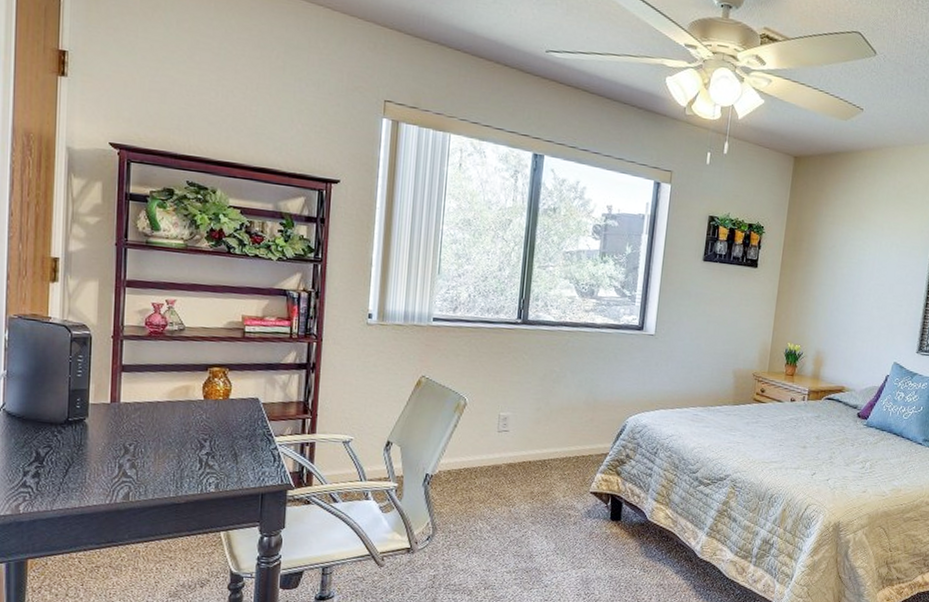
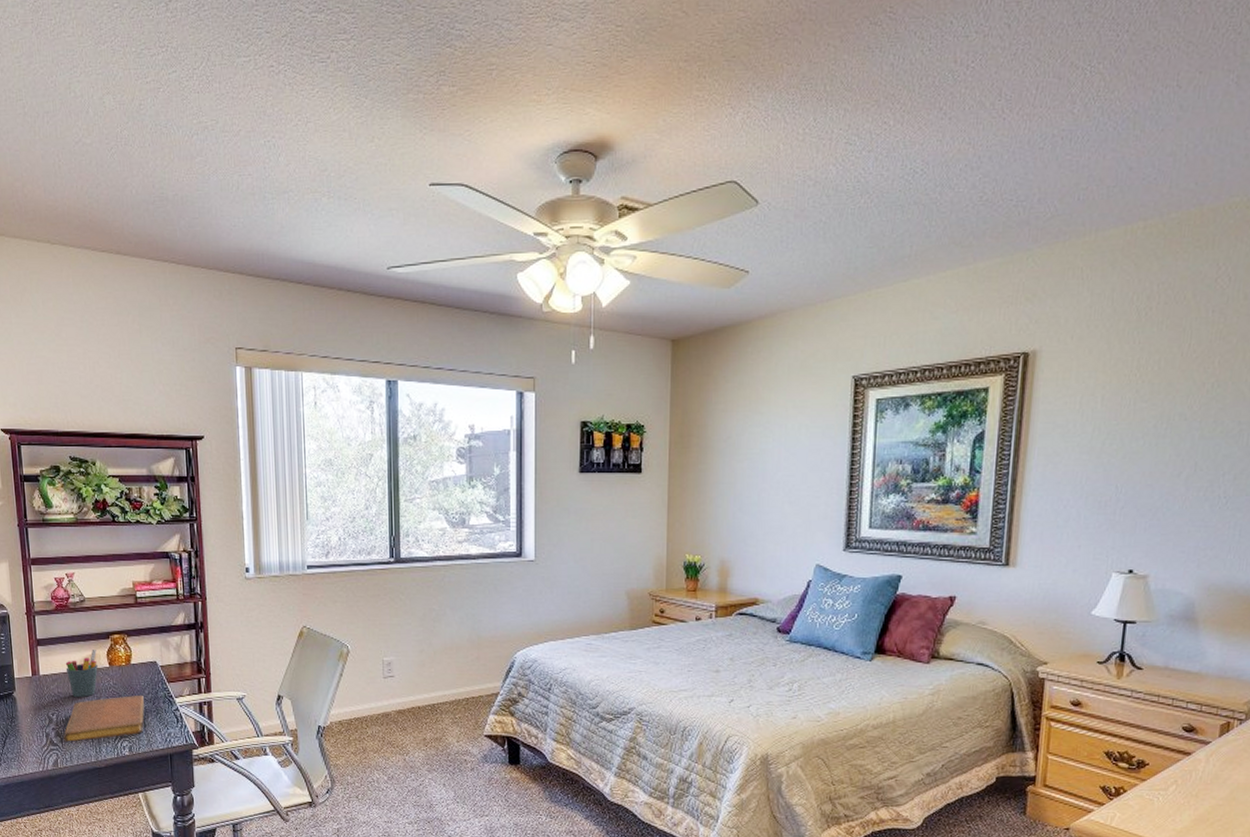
notebook: none [140,431,240,475] -> present [63,695,145,742]
pen holder: none [152,380,191,430] -> present [65,648,98,698]

